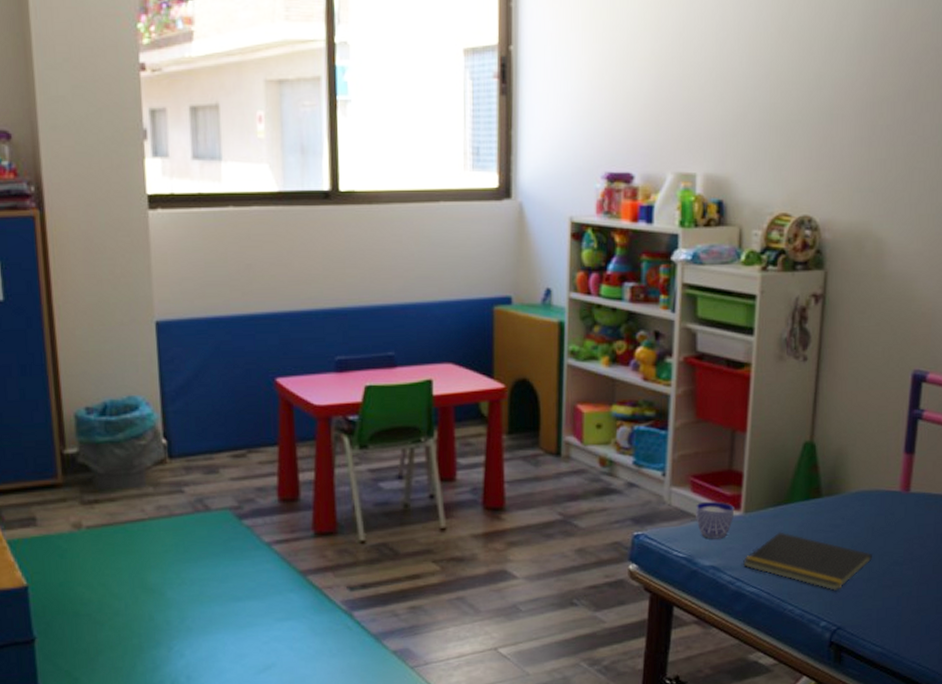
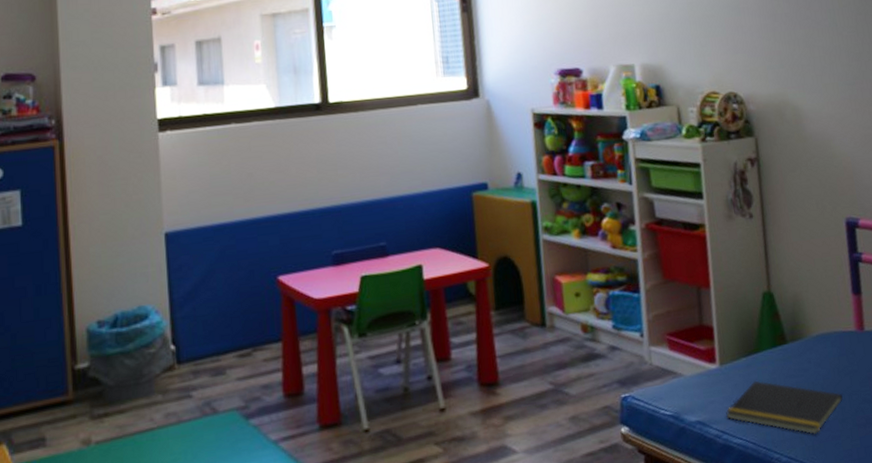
cup: present [696,501,735,539] -> none [675,356,711,394]

